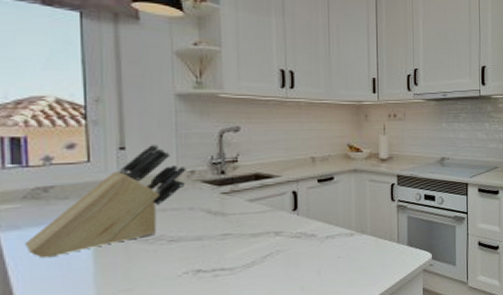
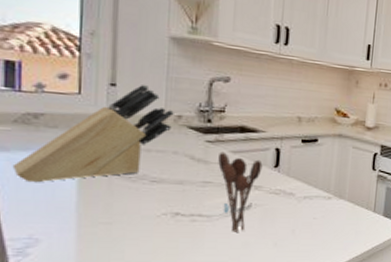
utensil holder: none [236,201,281,283] -> present [218,152,263,234]

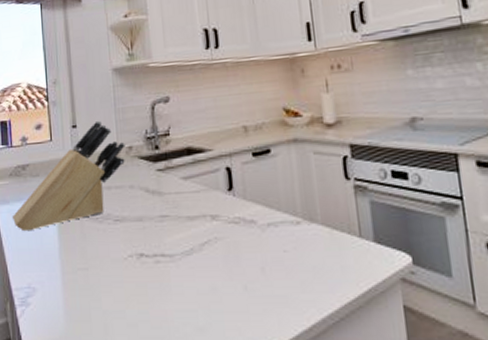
utensil holder: present [218,152,263,234] -> none [170,179,216,275]

